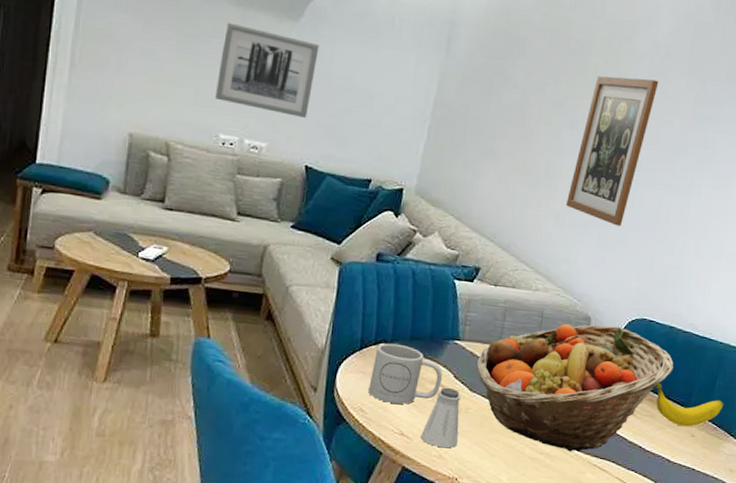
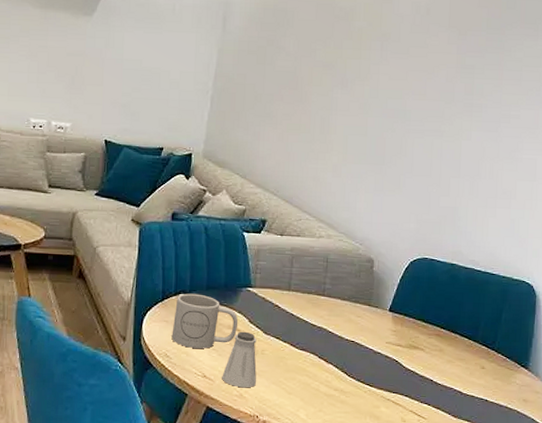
wall art: present [216,22,319,118] -> none [26,22,111,98]
fruit basket: present [476,324,674,452] -> none [269,266,459,388]
wall art: present [566,76,659,227] -> none [342,36,422,173]
banana: present [655,382,724,427] -> none [441,318,512,359]

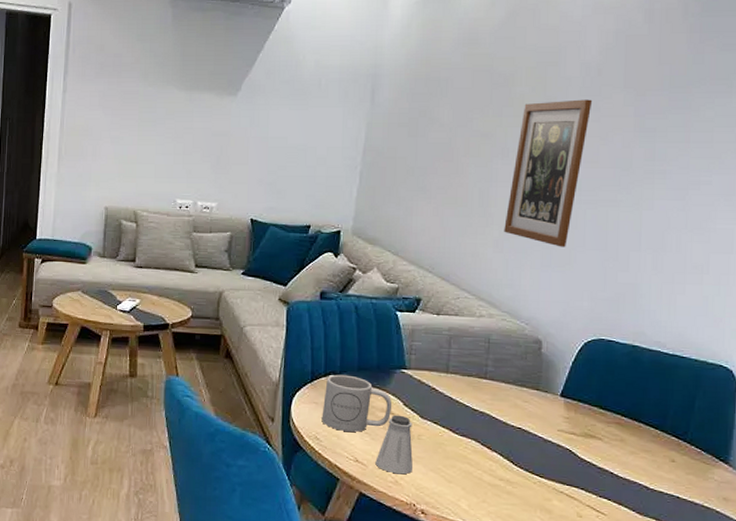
wall art: none [342,36,422,173] -> present [504,99,593,247]

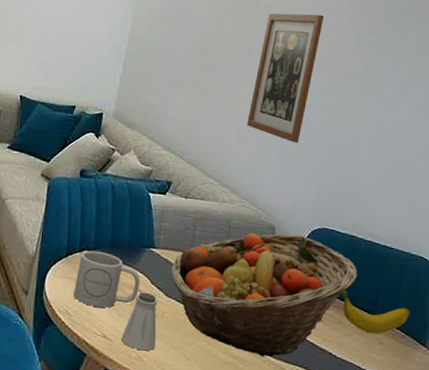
fruit basket: none [425,347,642,478] -> present [170,233,358,357]
banana: none [622,404,707,452] -> present [341,289,410,334]

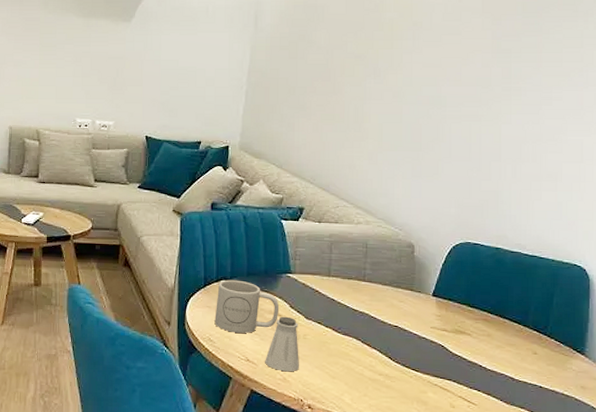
fruit basket: present [170,233,358,357] -> none [309,251,506,372]
wall art: present [247,13,324,143] -> none [378,24,454,159]
banana: present [341,289,410,334] -> none [488,302,565,345]

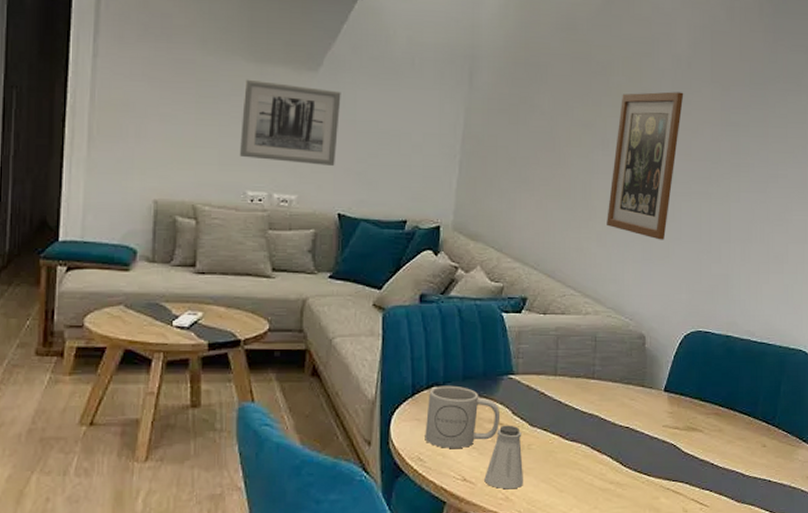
wall art: none [72,31,149,97] -> present [240,79,341,166]
wall art: none [378,24,454,159] -> present [607,92,684,240]

